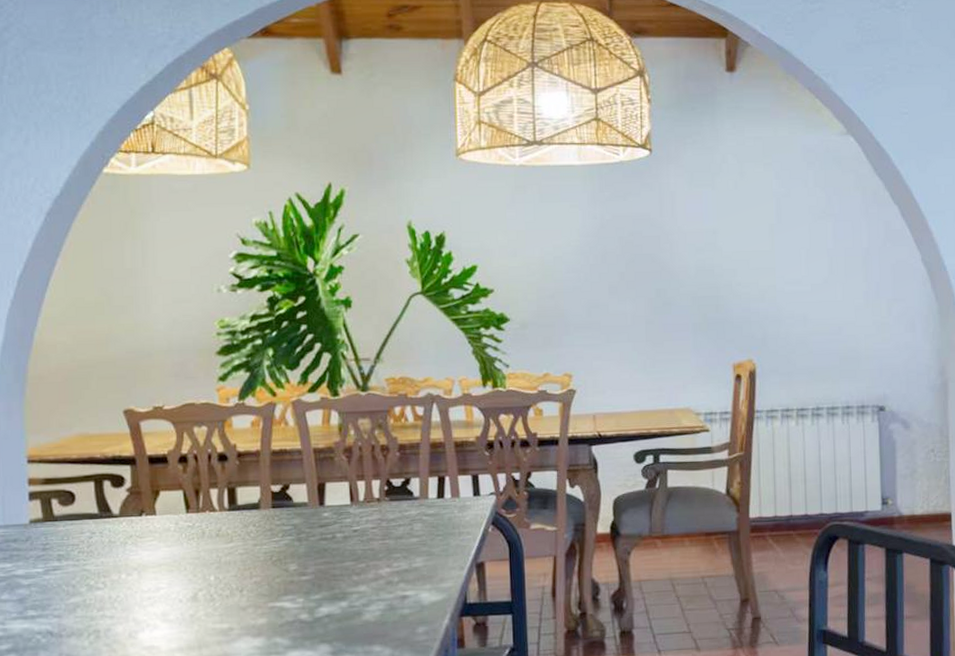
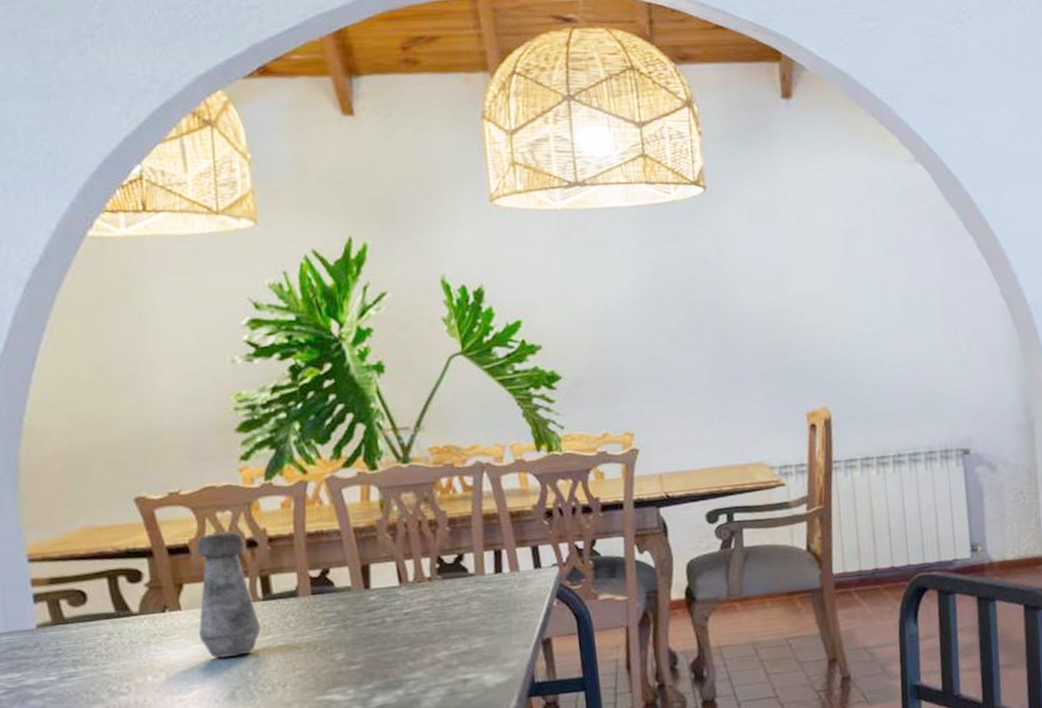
salt shaker: none [169,445,224,562] -> present [197,531,261,659]

